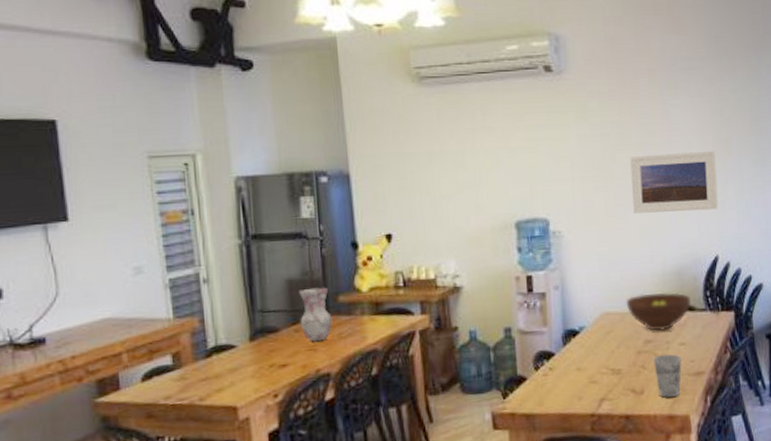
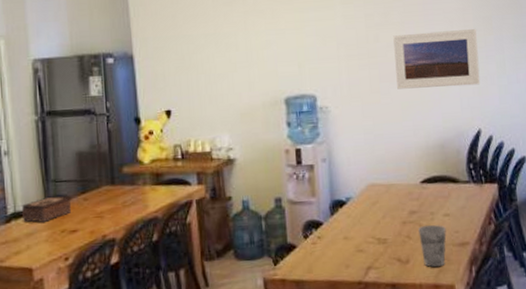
tissue box: none [224,327,280,357] -> present [22,196,71,222]
vase: present [299,287,333,342] -> none [88,159,118,210]
fruit bowl: present [625,292,691,331] -> none [390,164,455,202]

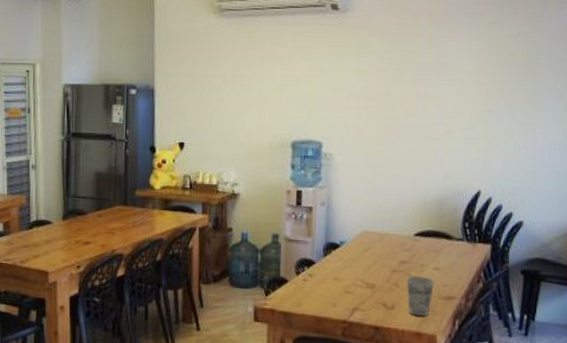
tissue box: present [22,196,71,222] -> none [43,209,86,232]
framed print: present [393,29,481,89] -> none [402,91,488,147]

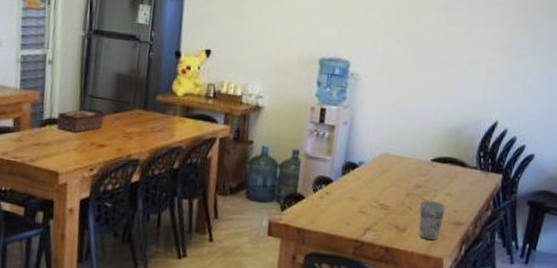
tissue box: none [43,209,86,232] -> present [57,109,103,133]

